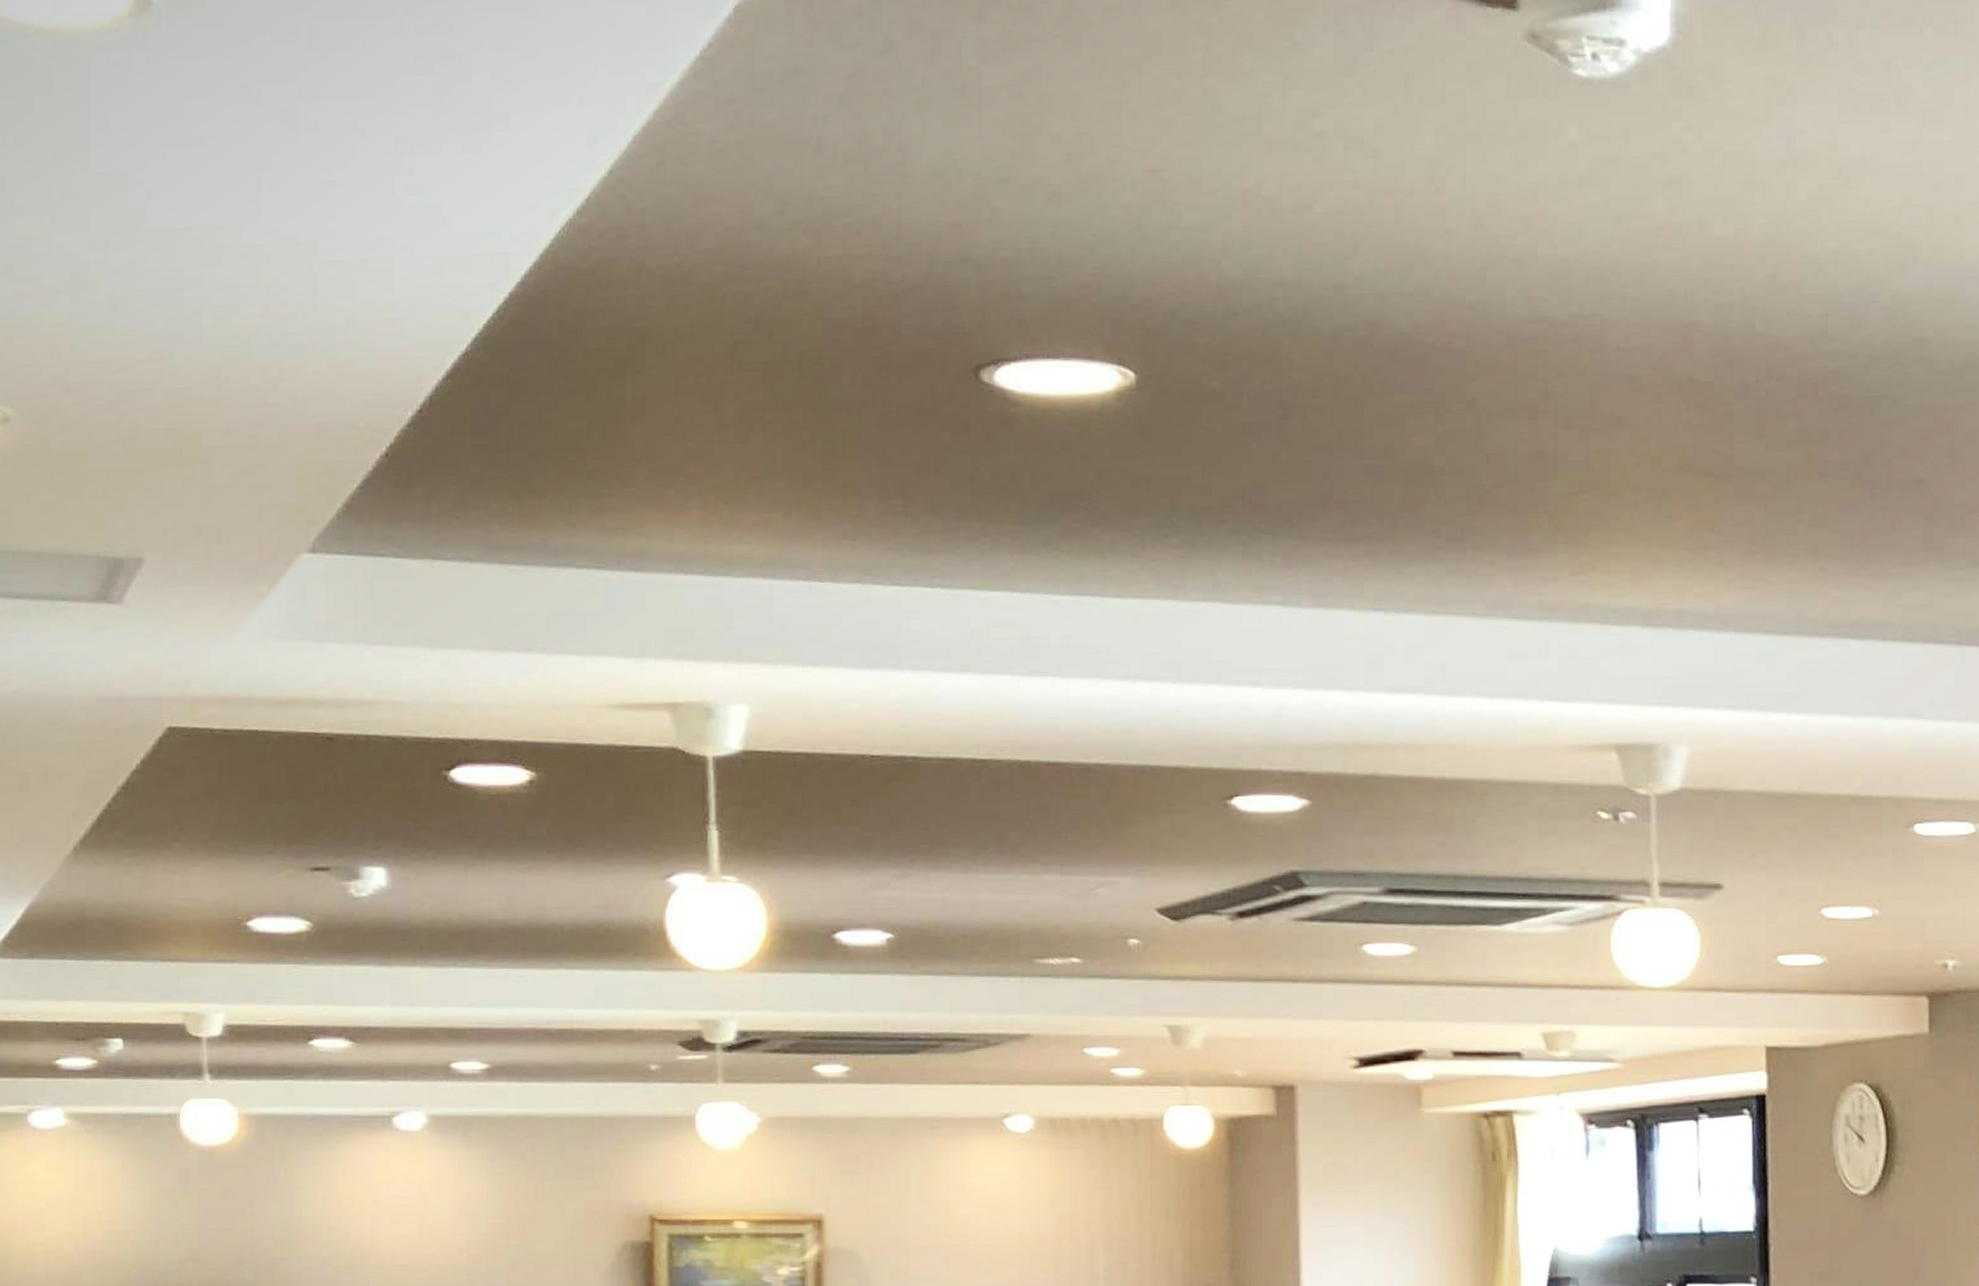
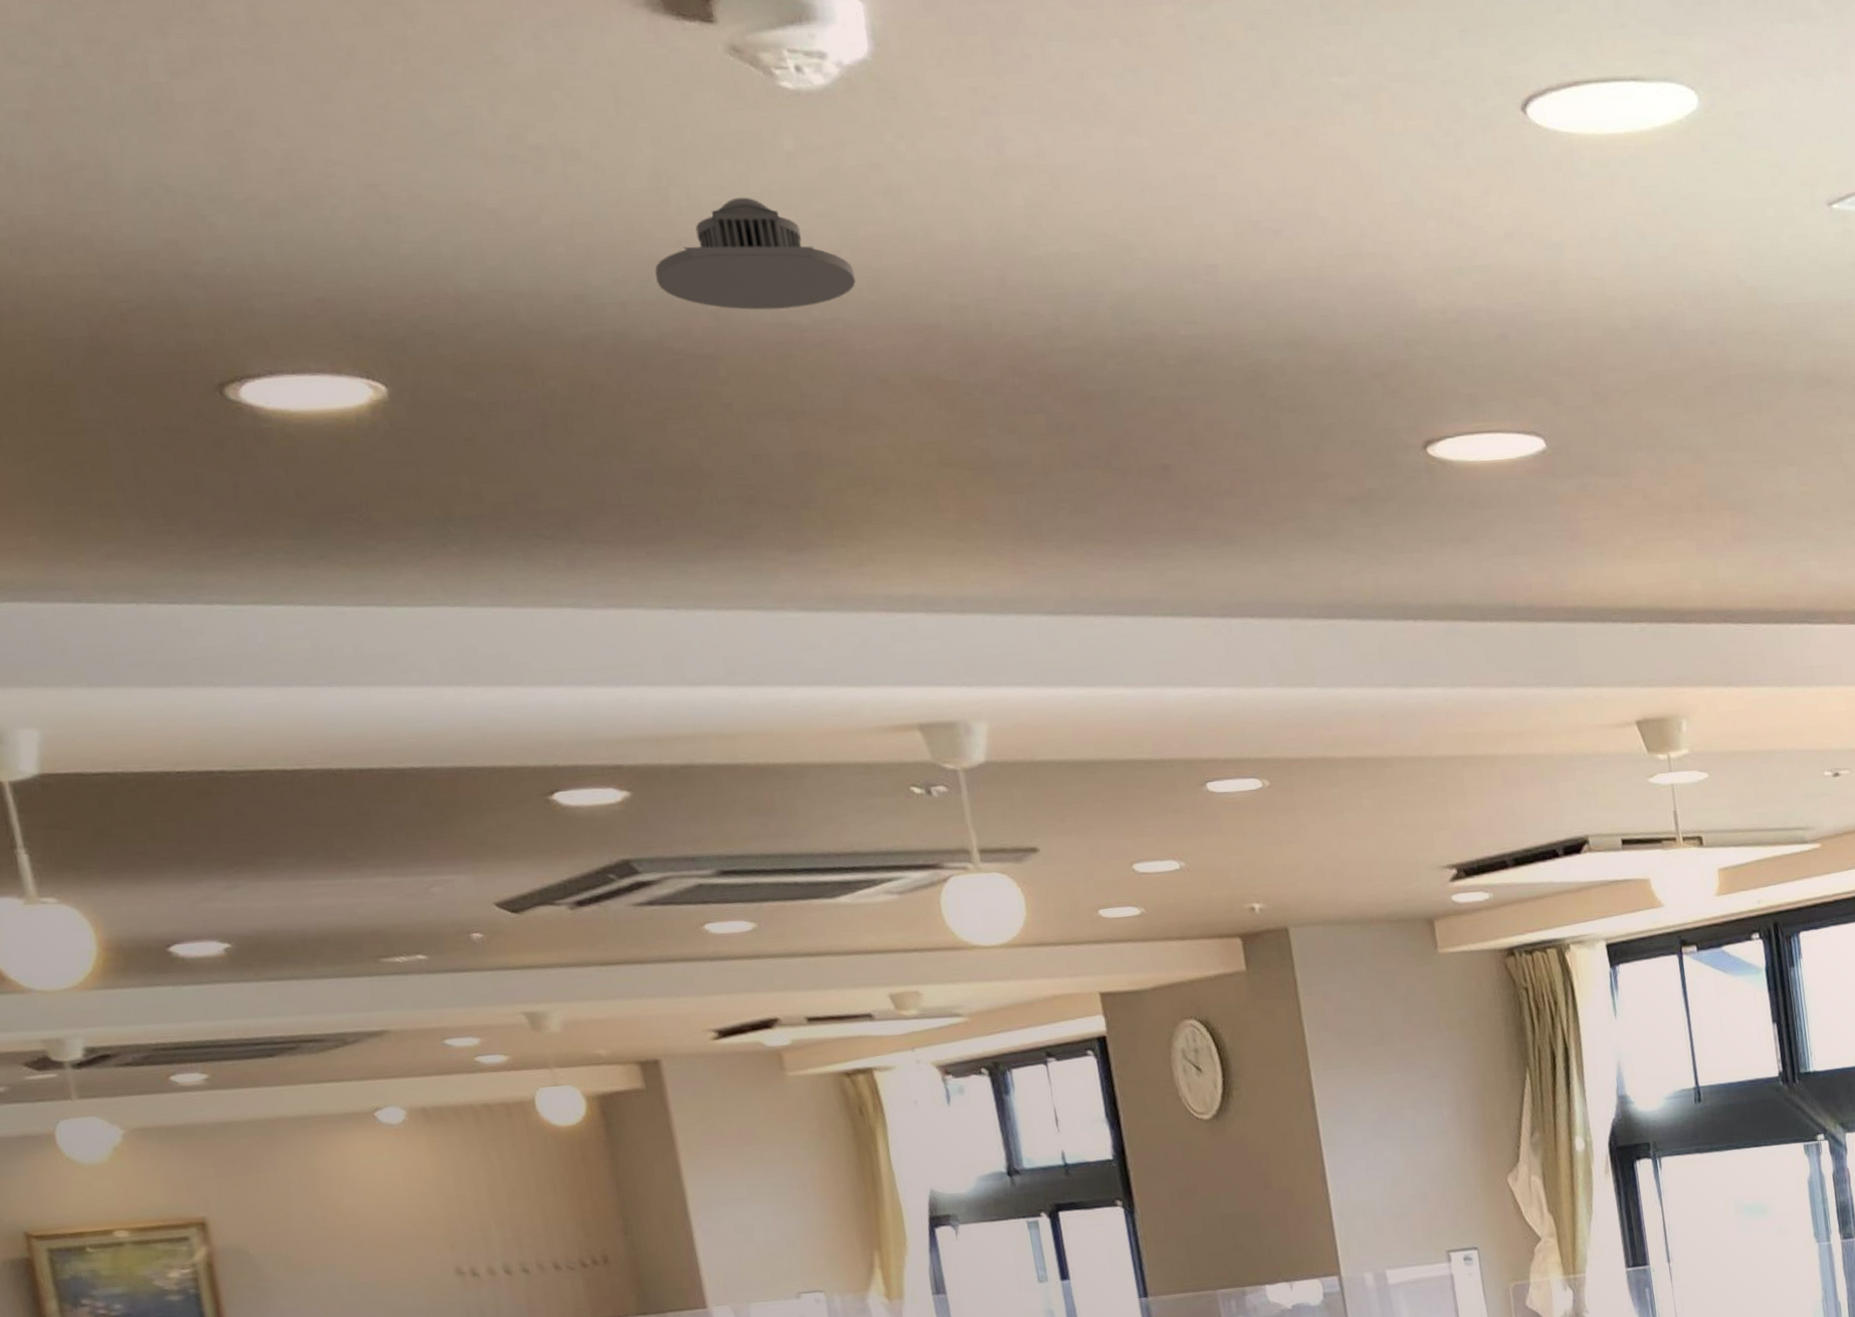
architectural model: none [1418,187,1620,304] -> present [655,197,856,310]

